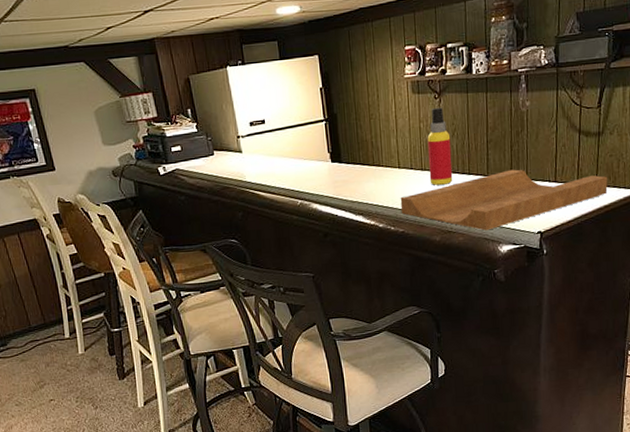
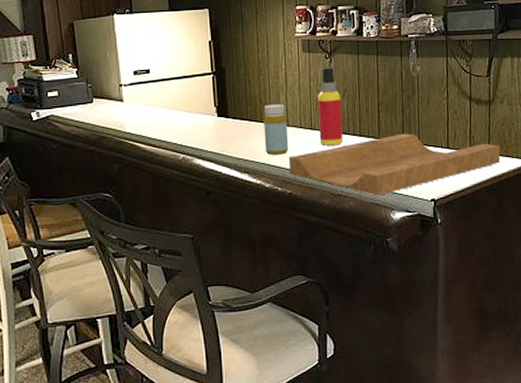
bottle: none [375,147,401,197] -> present [264,104,289,155]

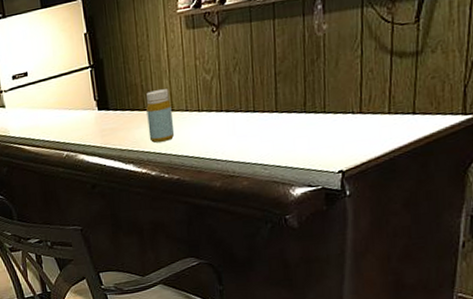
cutting board: present [288,133,501,196] -> none [174,102,429,173]
spray bottle: present [317,67,344,146] -> none [204,40,235,127]

